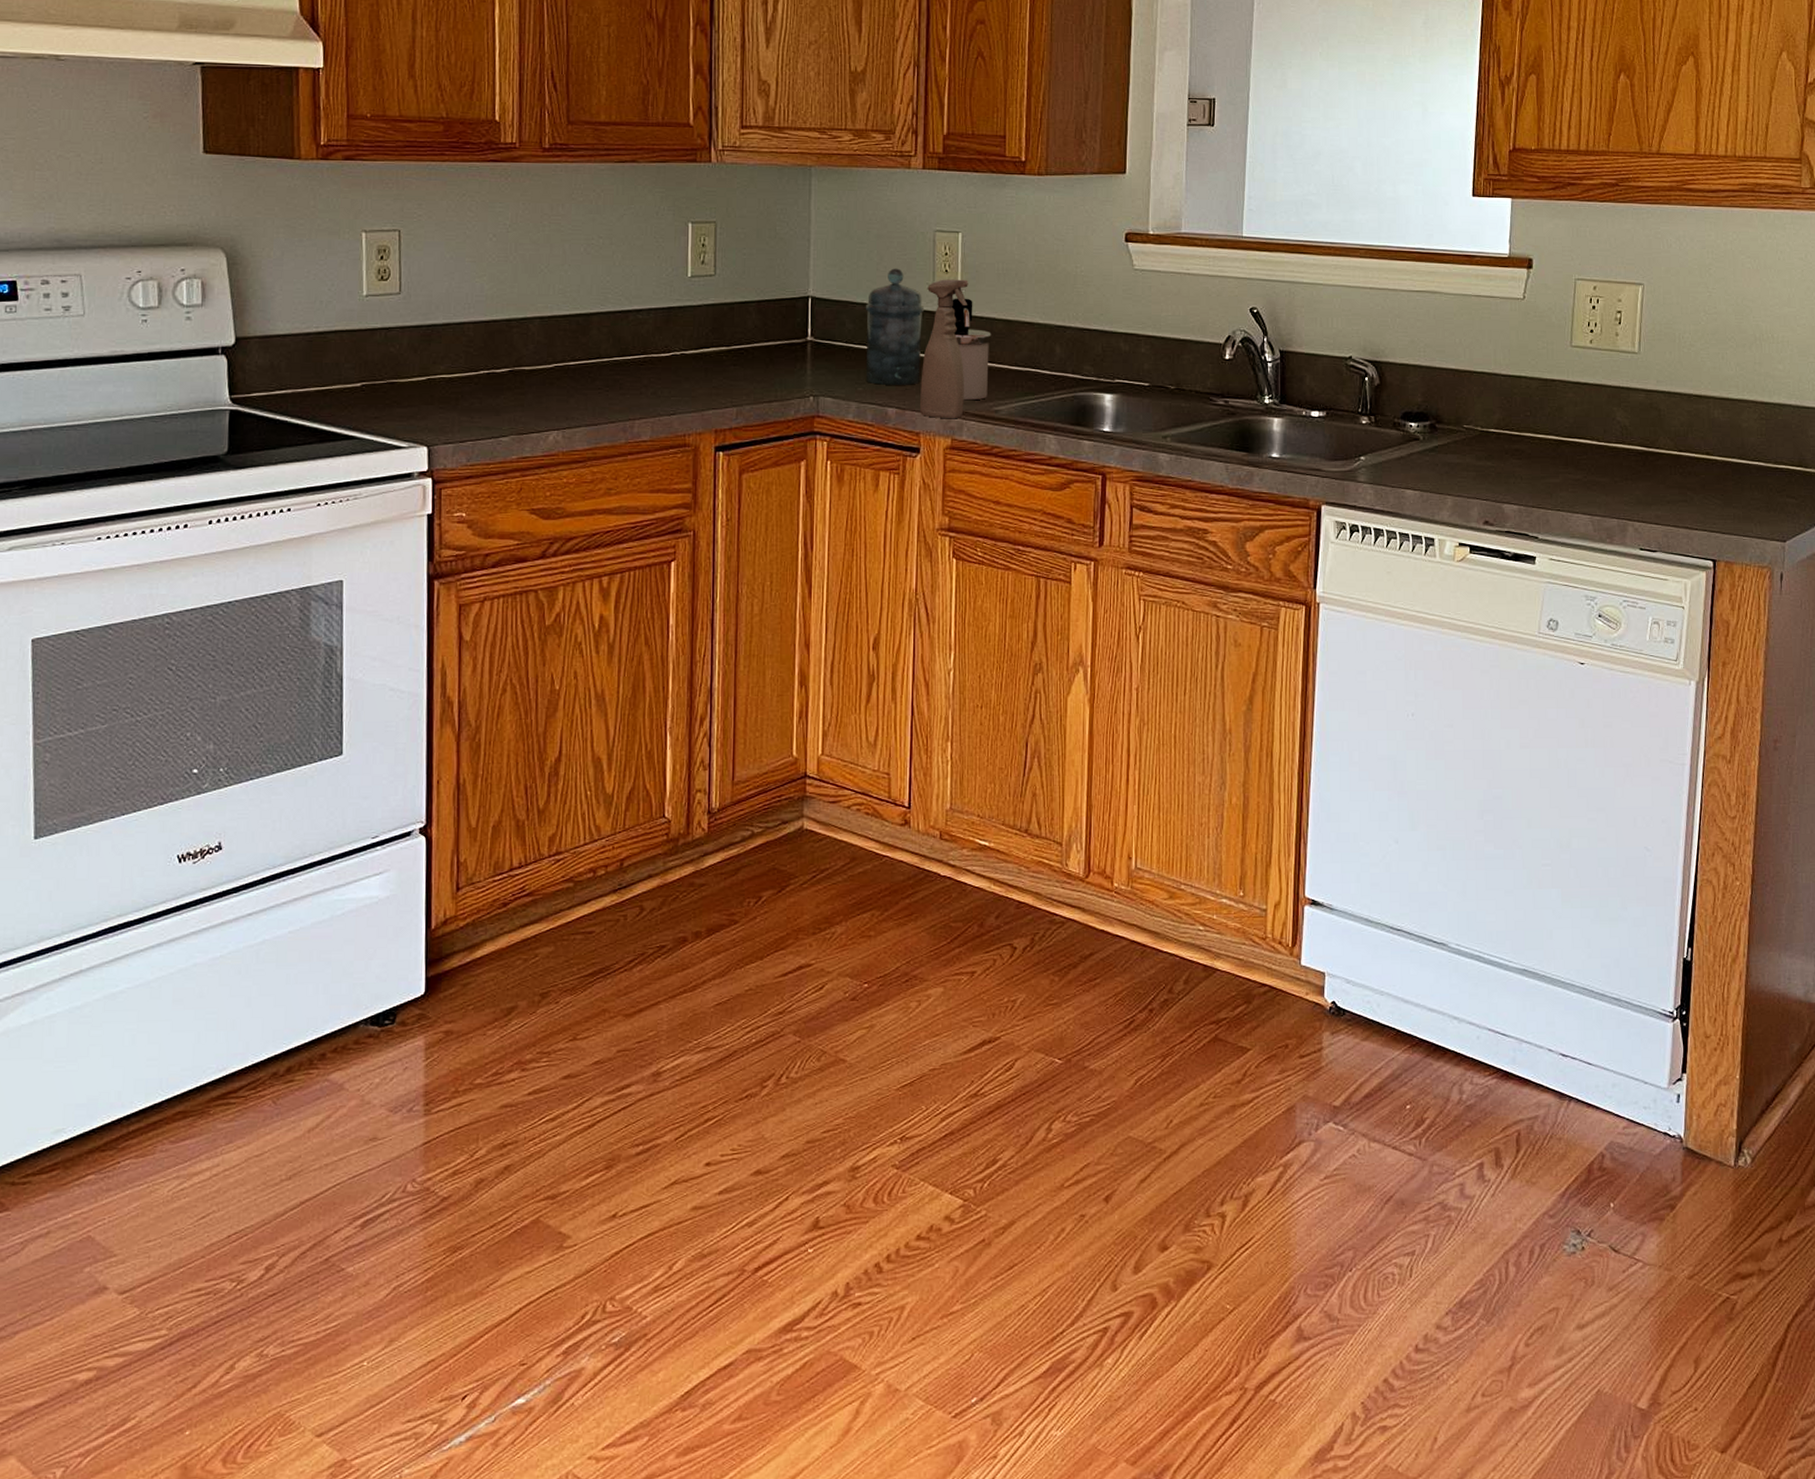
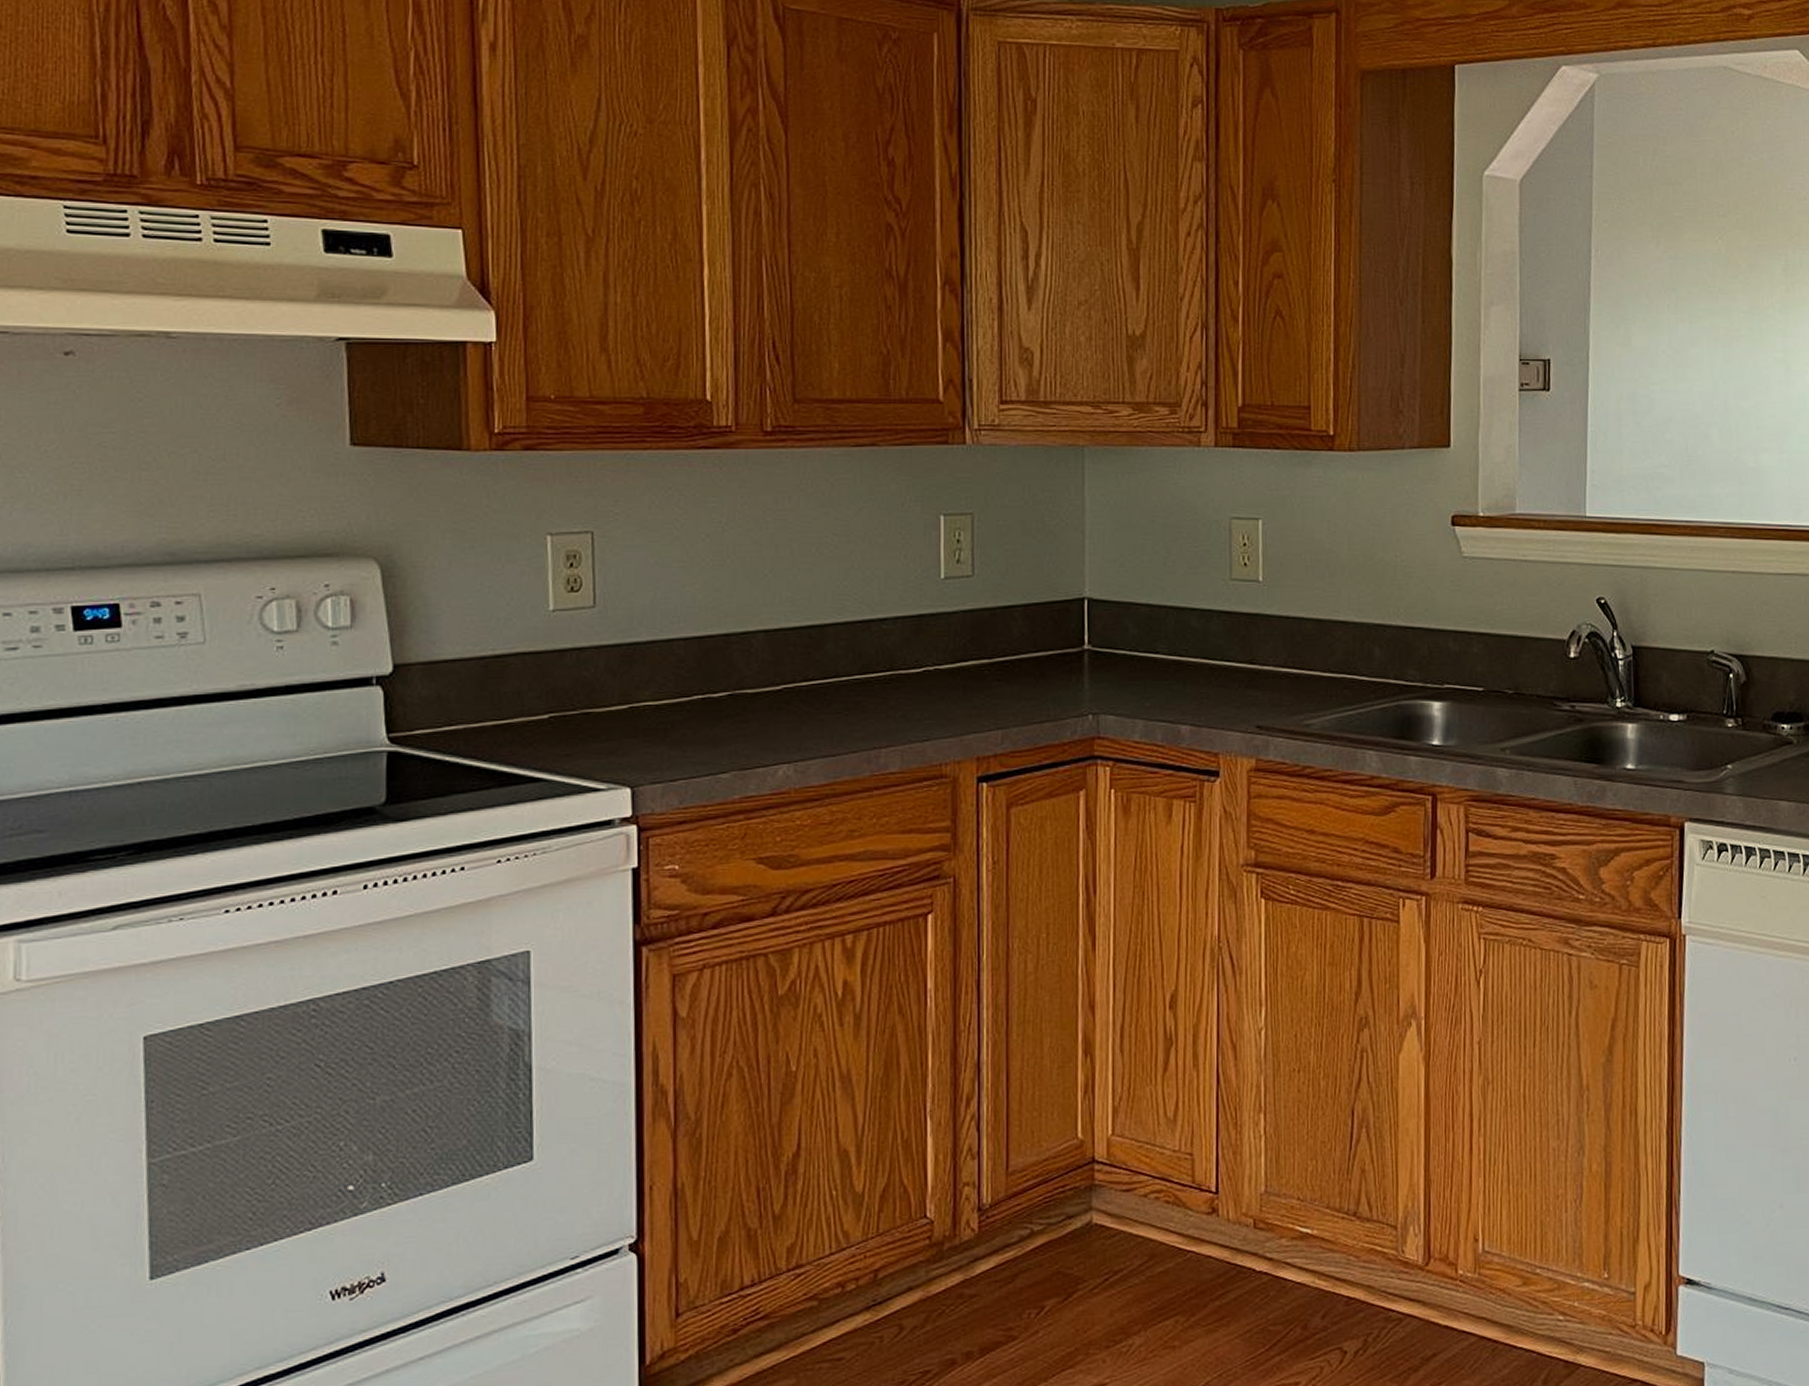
canister: present [865,268,925,385] -> none [1151,562,1221,699]
spray bottle: present [920,279,968,419] -> none [1218,573,1272,736]
soap dispenser: present [931,298,992,401] -> none [1229,595,1300,714]

